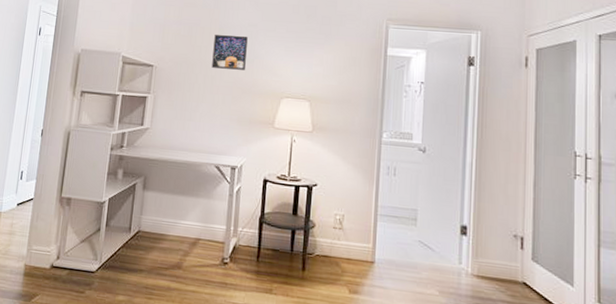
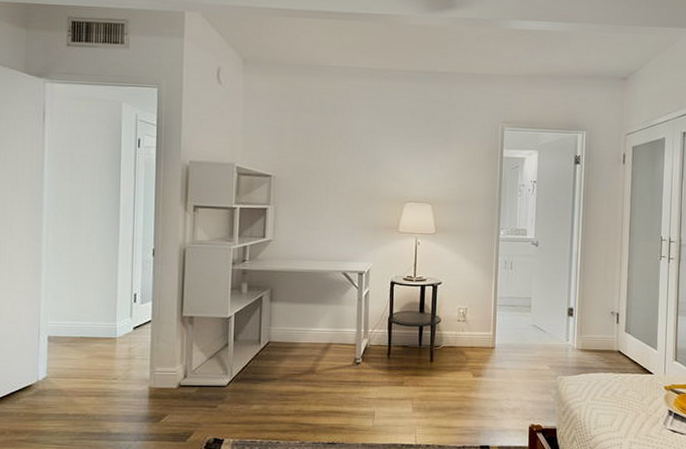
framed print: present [212,35,248,70] -> none [333,141,368,177]

